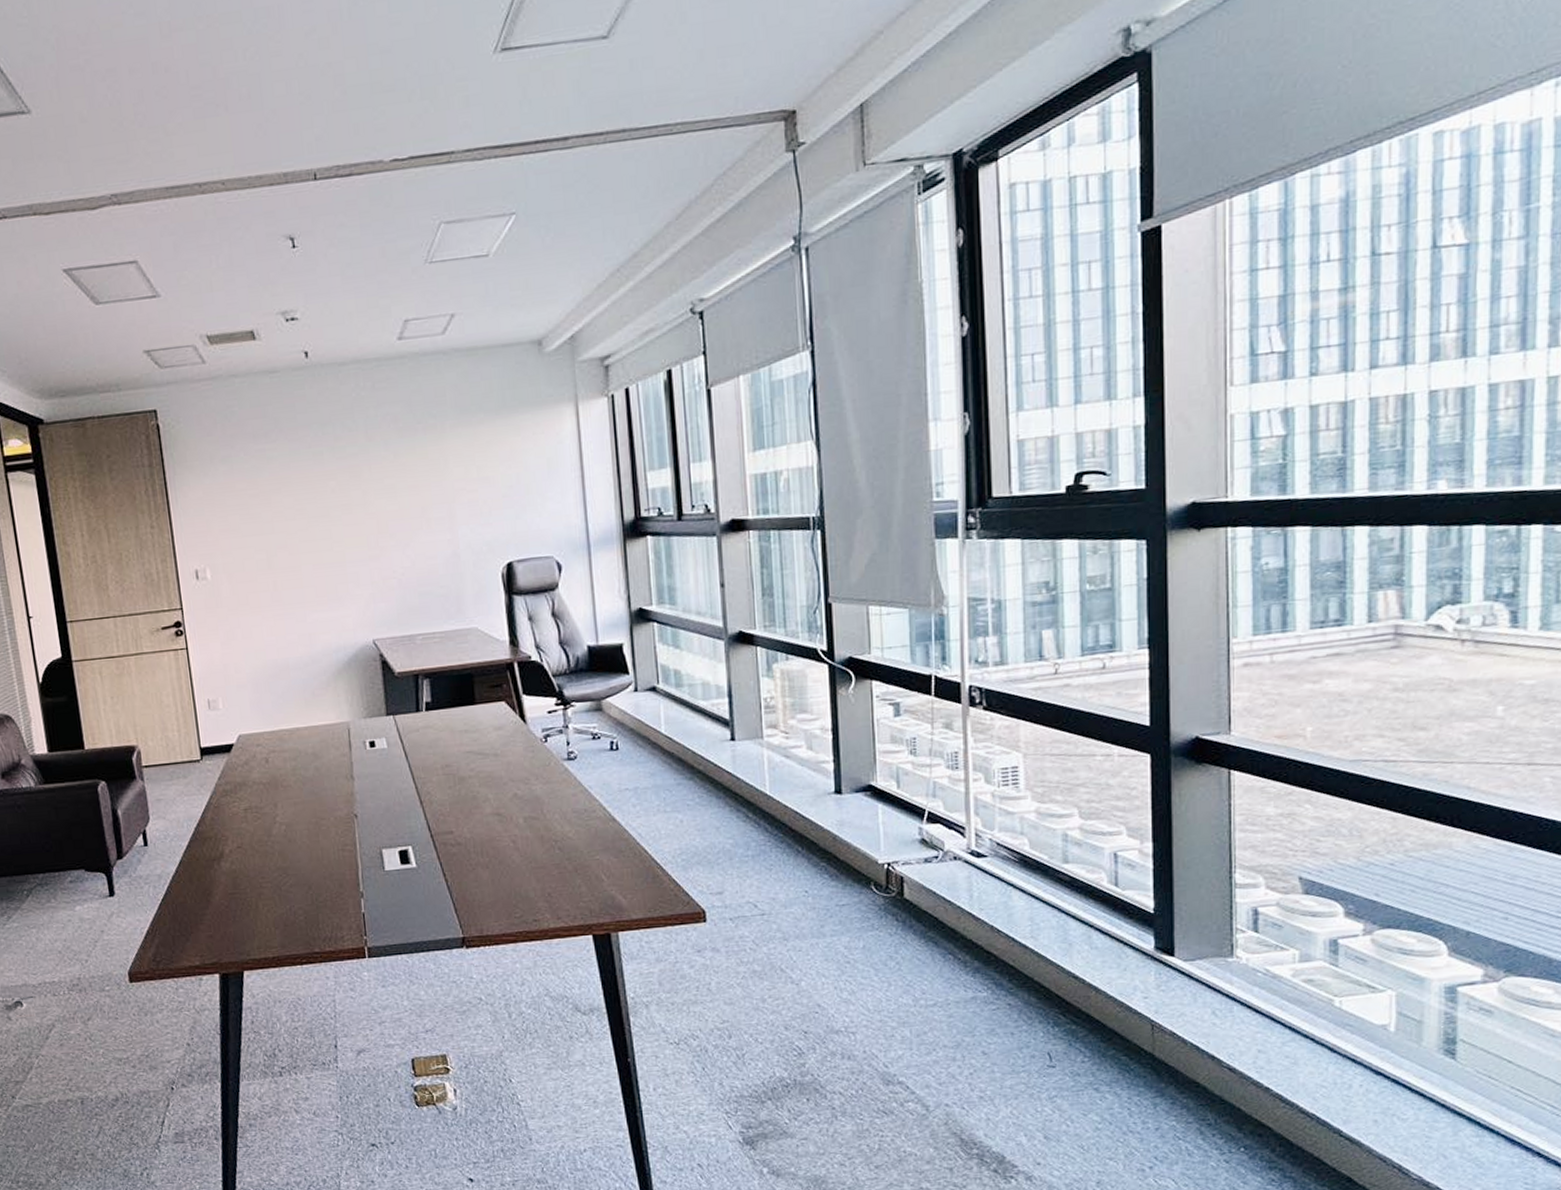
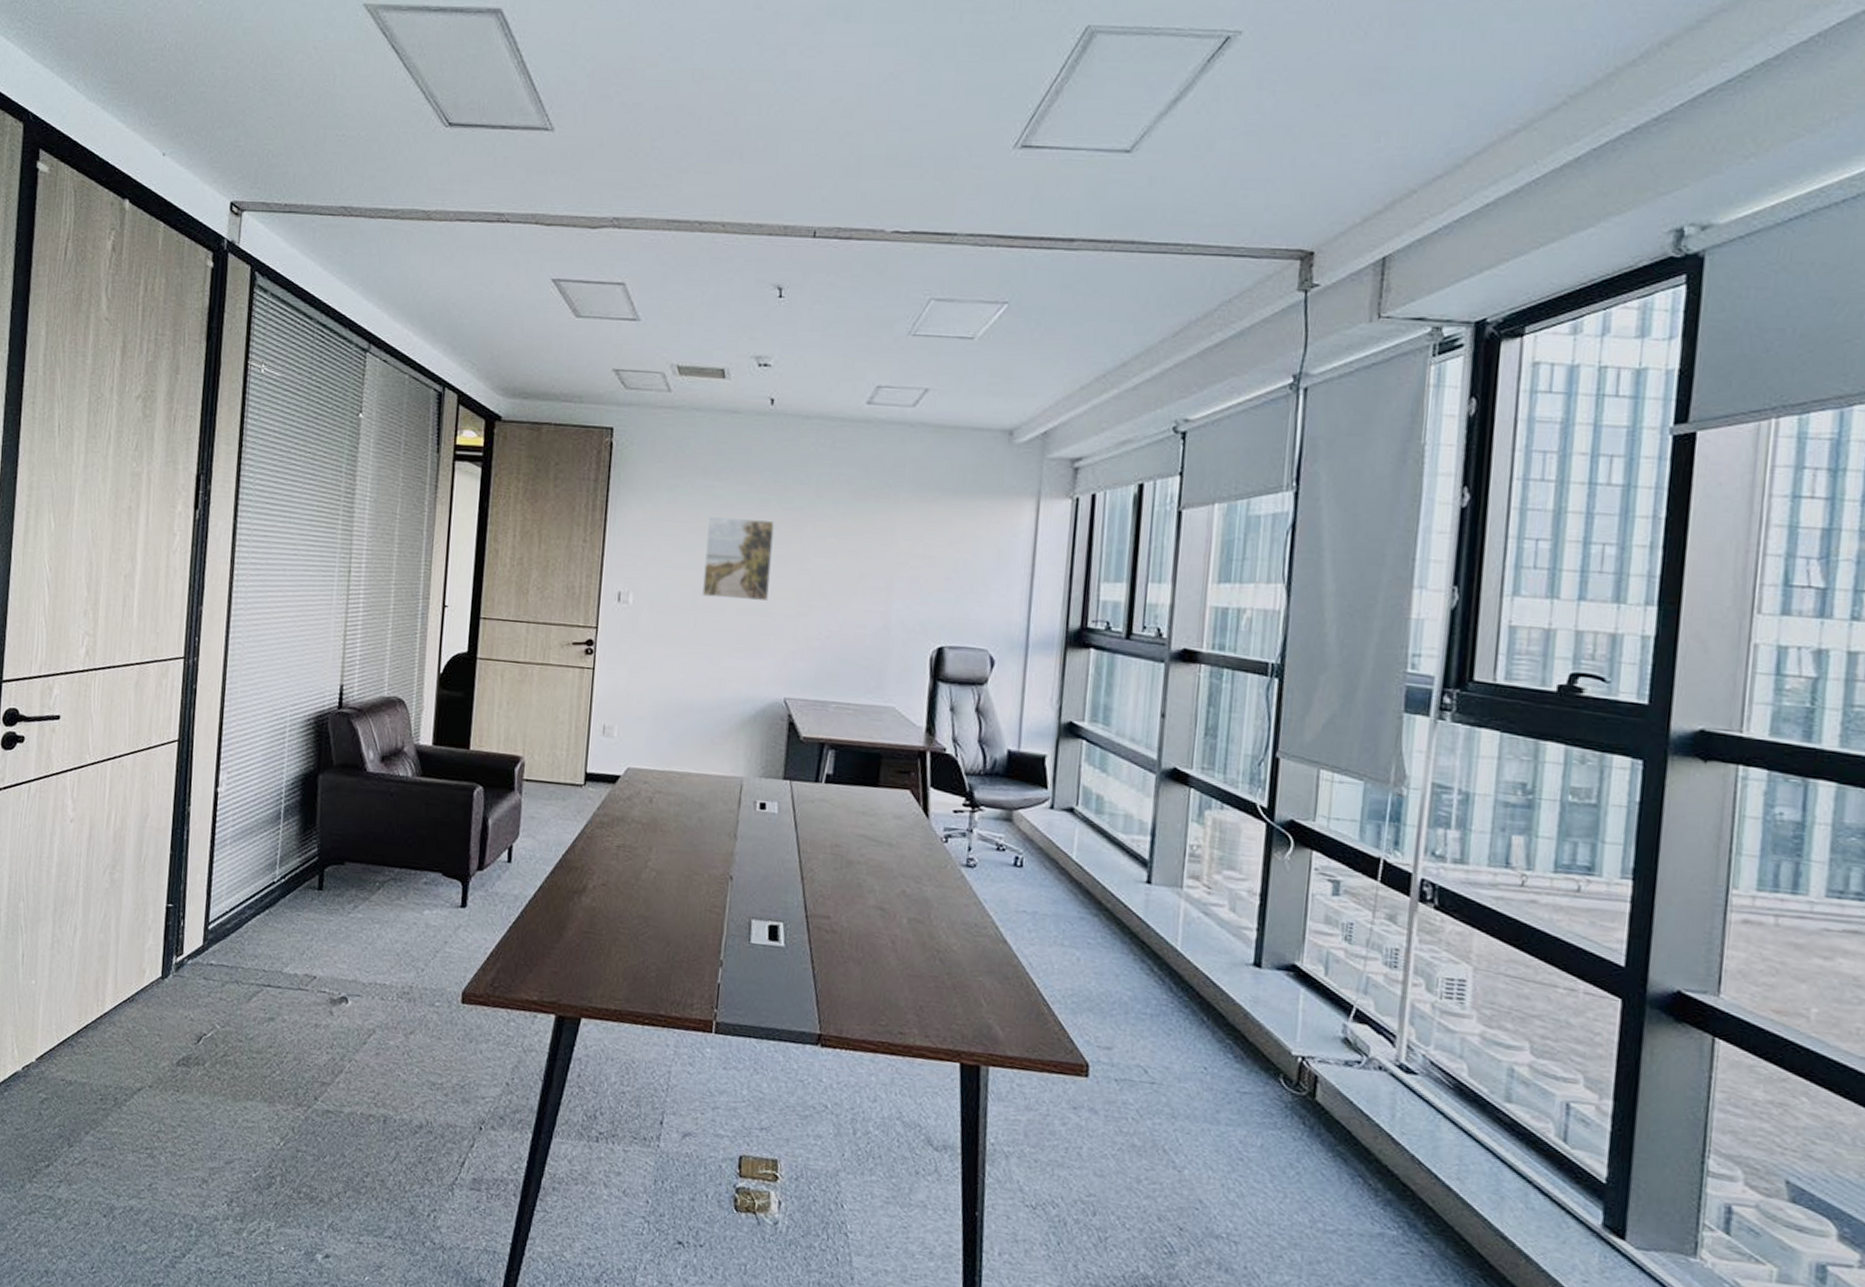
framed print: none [266,473,339,558] -> present [702,517,775,602]

